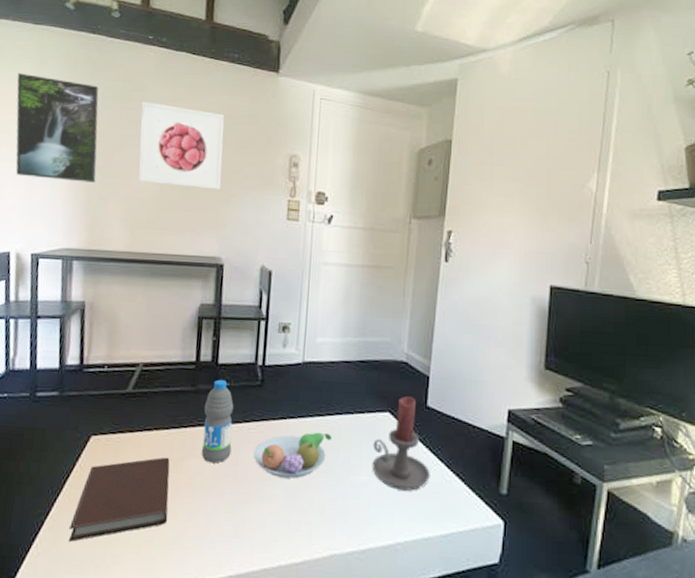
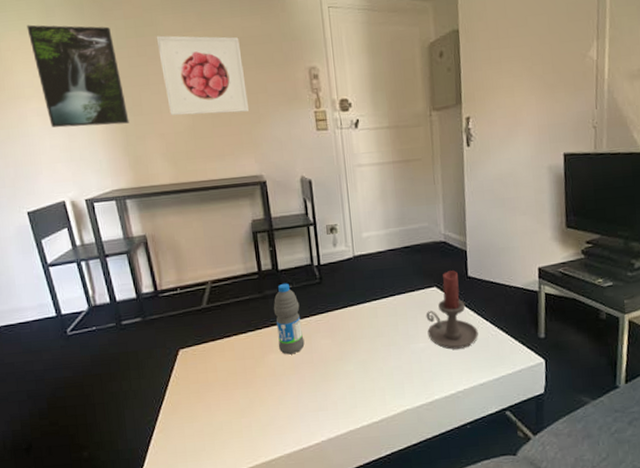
notebook: present [69,457,170,542] -> none [178,356,261,438]
fruit bowl: present [253,432,333,479] -> none [324,313,390,357]

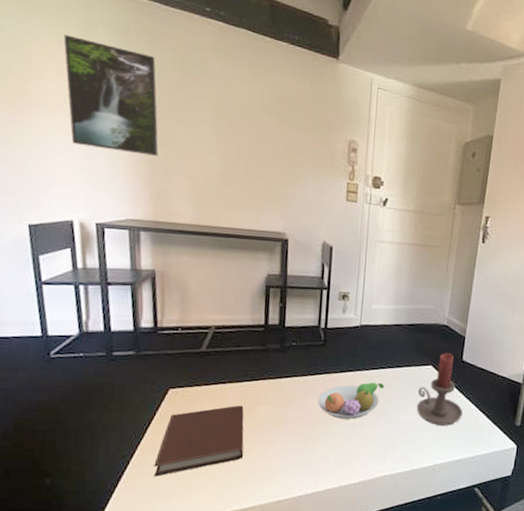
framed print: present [156,35,250,116] -> none [201,76,286,170]
notebook: none [178,356,261,438] -> present [154,405,244,476]
water bottle: present [273,283,305,355] -> none [271,340,300,409]
fruit bowl: none [324,313,390,357] -> present [317,382,385,419]

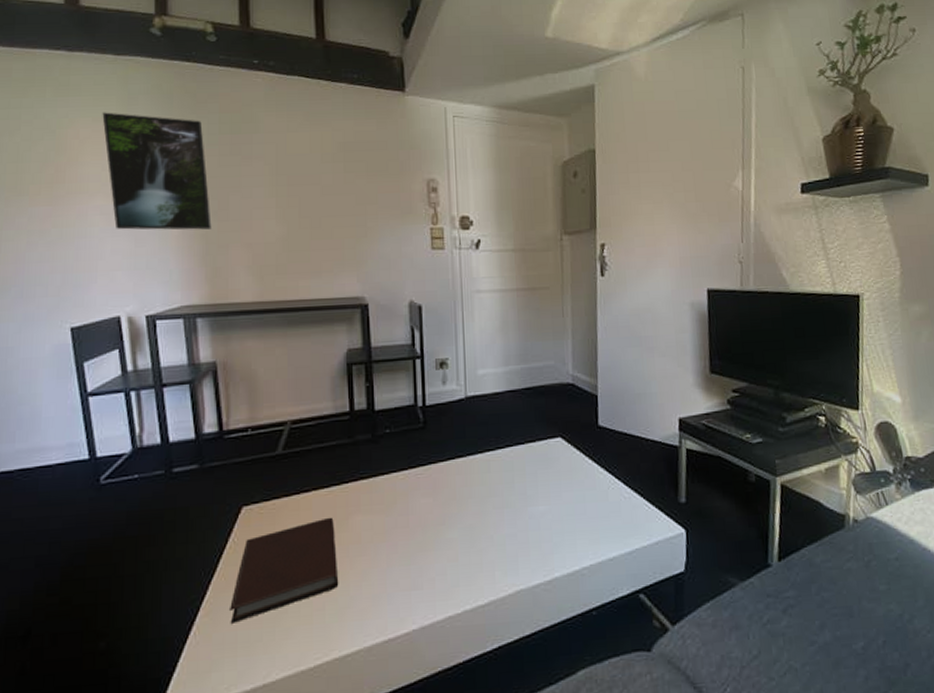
fruit bowl: present [317,382,385,419] -> none [424,467,505,521]
candle holder: present [416,353,463,426] -> none [547,418,609,515]

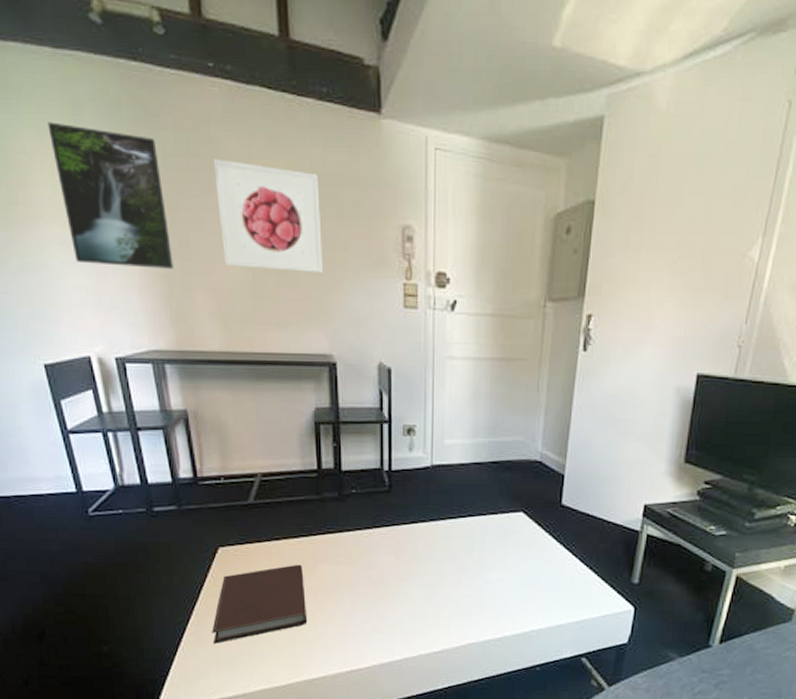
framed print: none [254,134,356,225] -> present [213,158,324,274]

